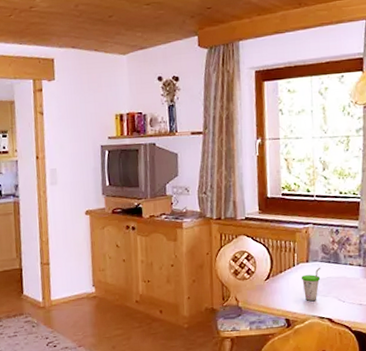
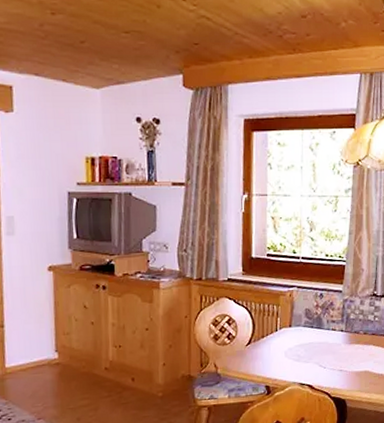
cup: present [301,267,321,302] -> none [284,332,304,368]

